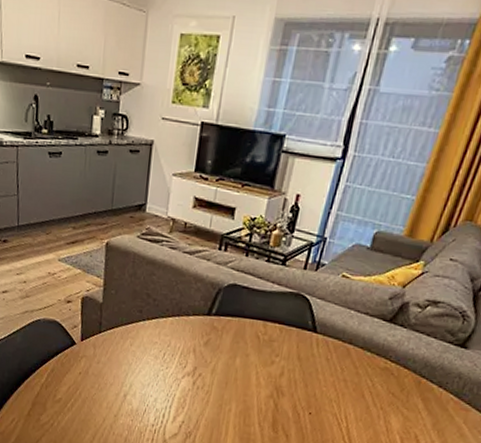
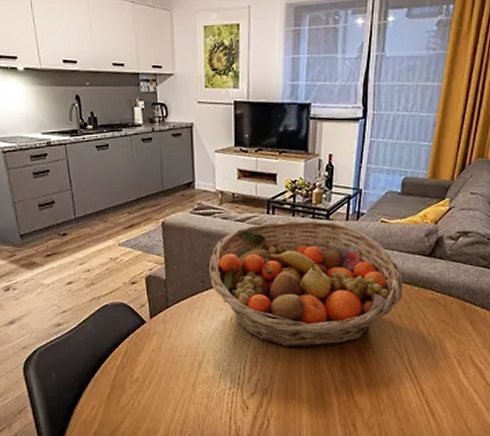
fruit basket: none [148,259,356,399] -> present [208,220,404,348]

